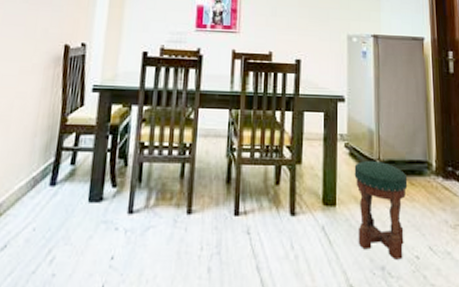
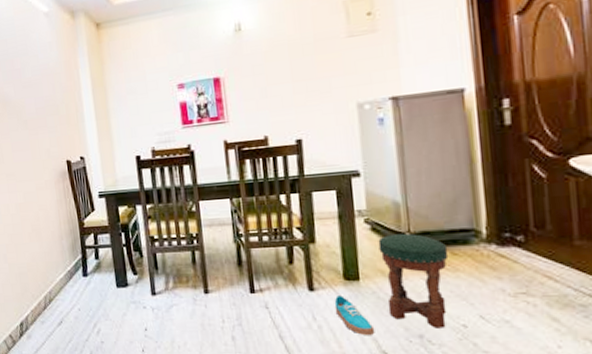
sneaker: none [312,222,345,266] -> present [334,295,375,335]

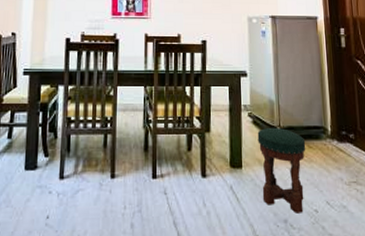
sneaker: present [334,295,375,335] -> none [221,182,252,220]

